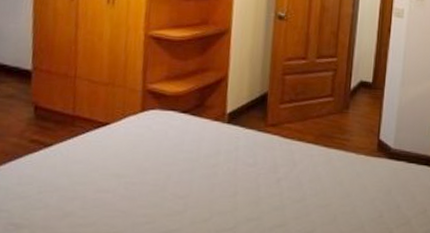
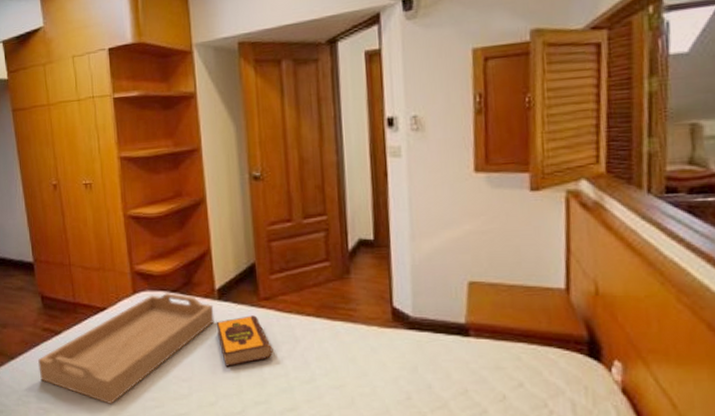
serving tray: none [16,112,222,221] -> present [37,292,215,405]
hardback book: none [221,139,272,186] -> present [216,315,273,367]

